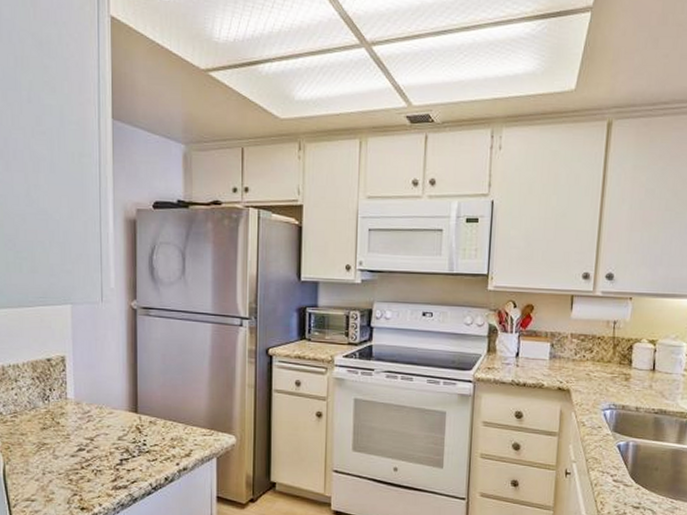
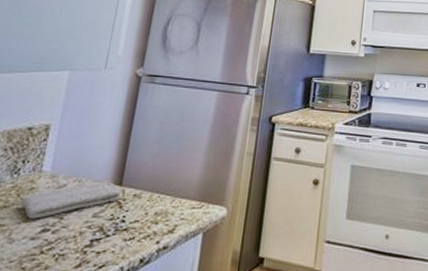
washcloth: none [56,408,138,440] -> present [20,181,122,219]

